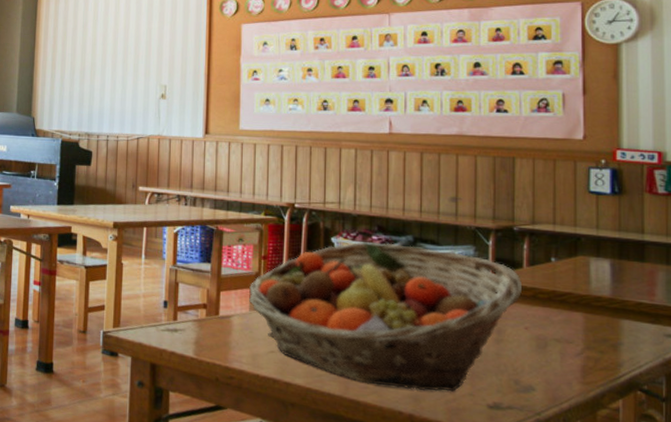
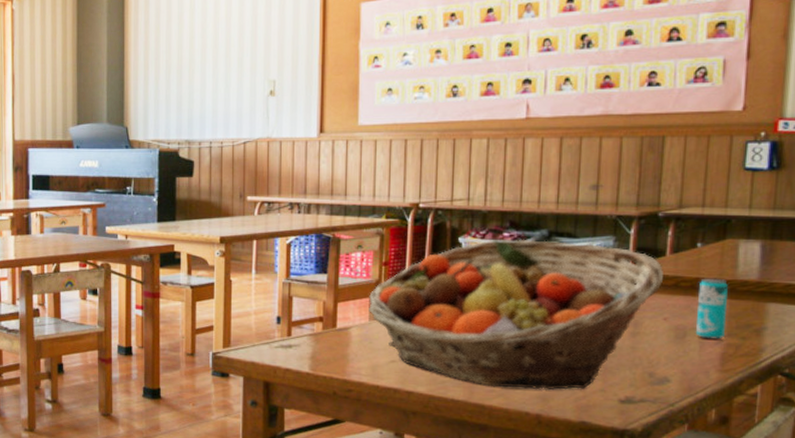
beverage can: none [555,291,583,352] -> present [696,278,728,340]

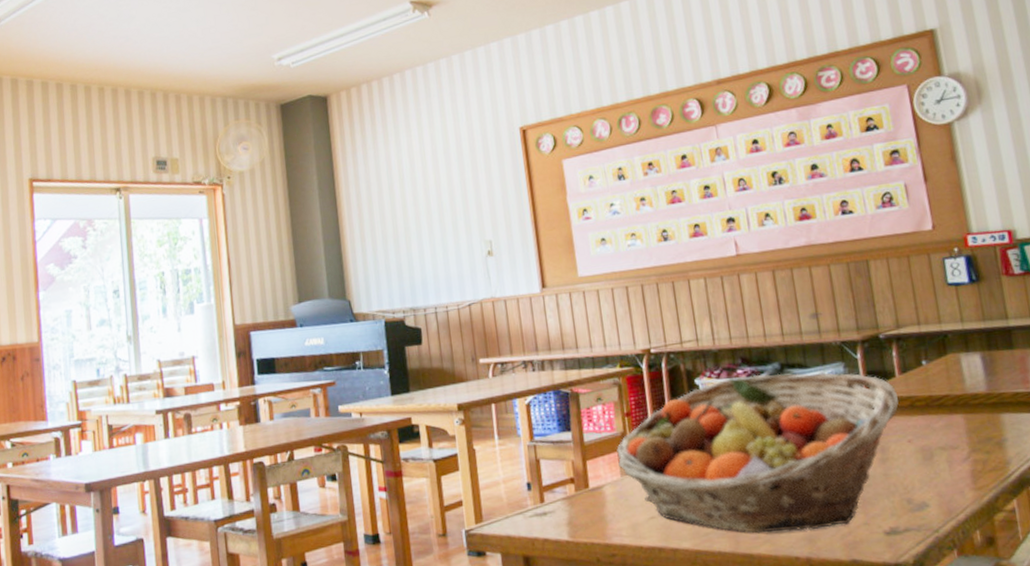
beverage can: present [696,278,728,340] -> none [932,393,969,458]

